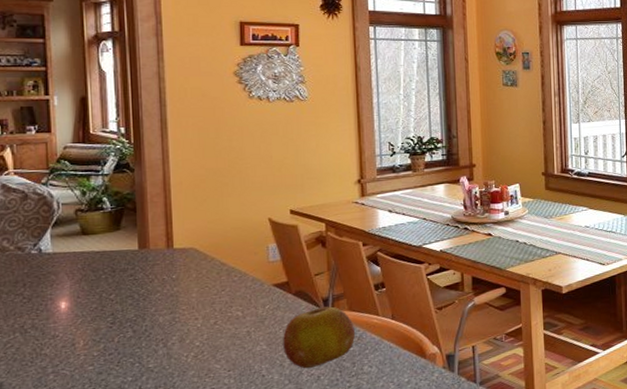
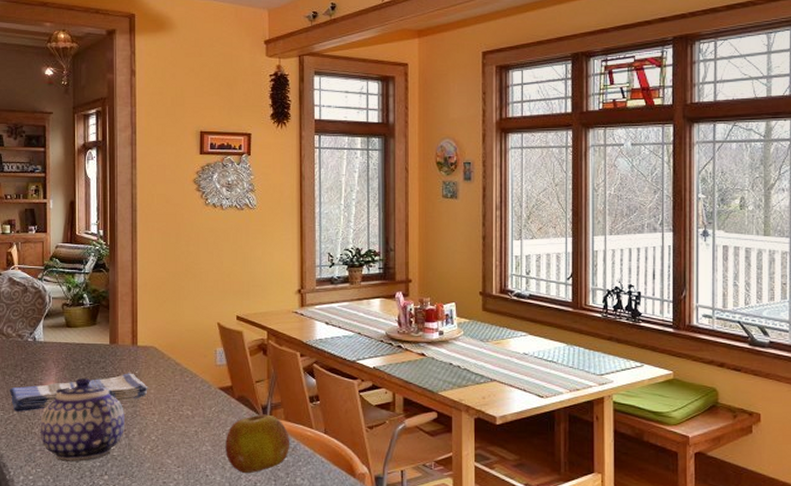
dish towel: none [7,278,190,333] -> present [9,373,149,411]
teapot: none [52,287,161,382] -> present [40,377,124,462]

